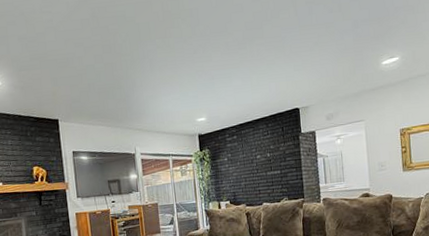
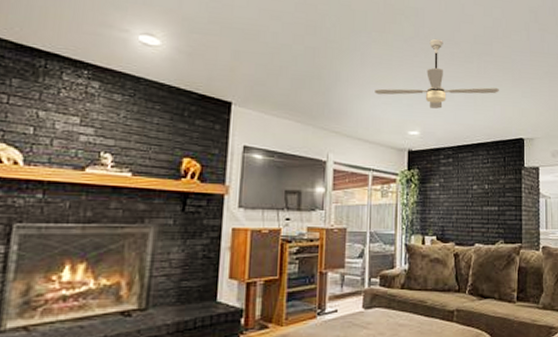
ceiling fan: none [164,33,273,96] -> present [374,38,499,109]

